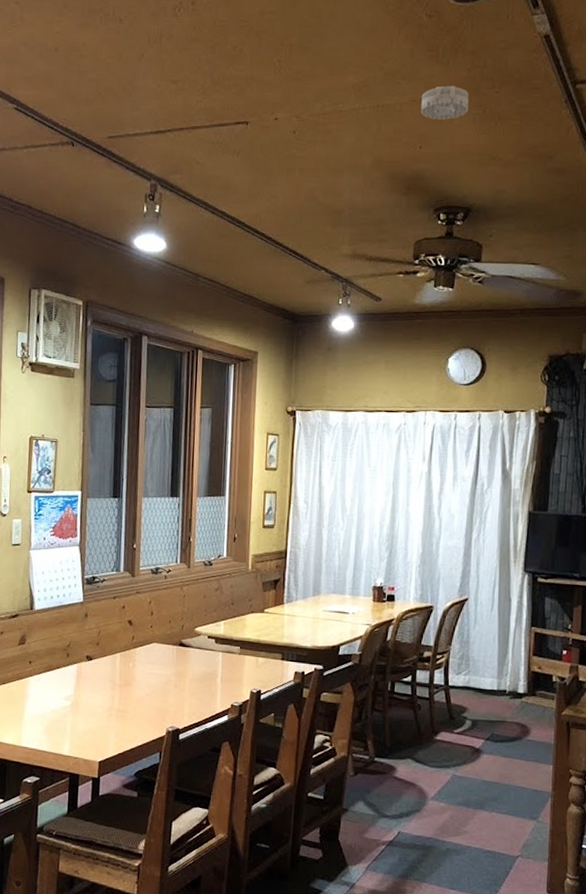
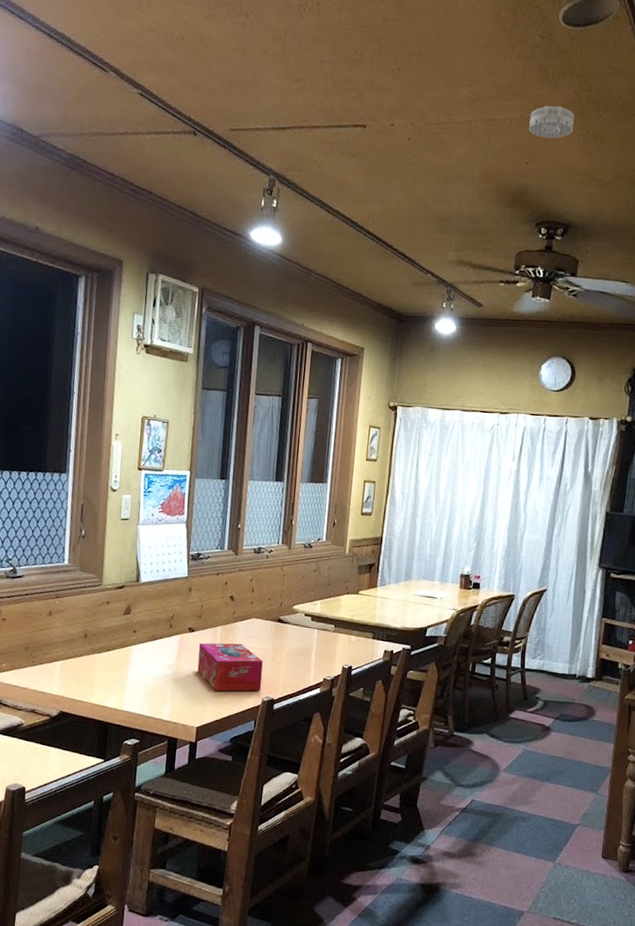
tissue box: none [97,670,166,723] -> present [197,643,263,692]

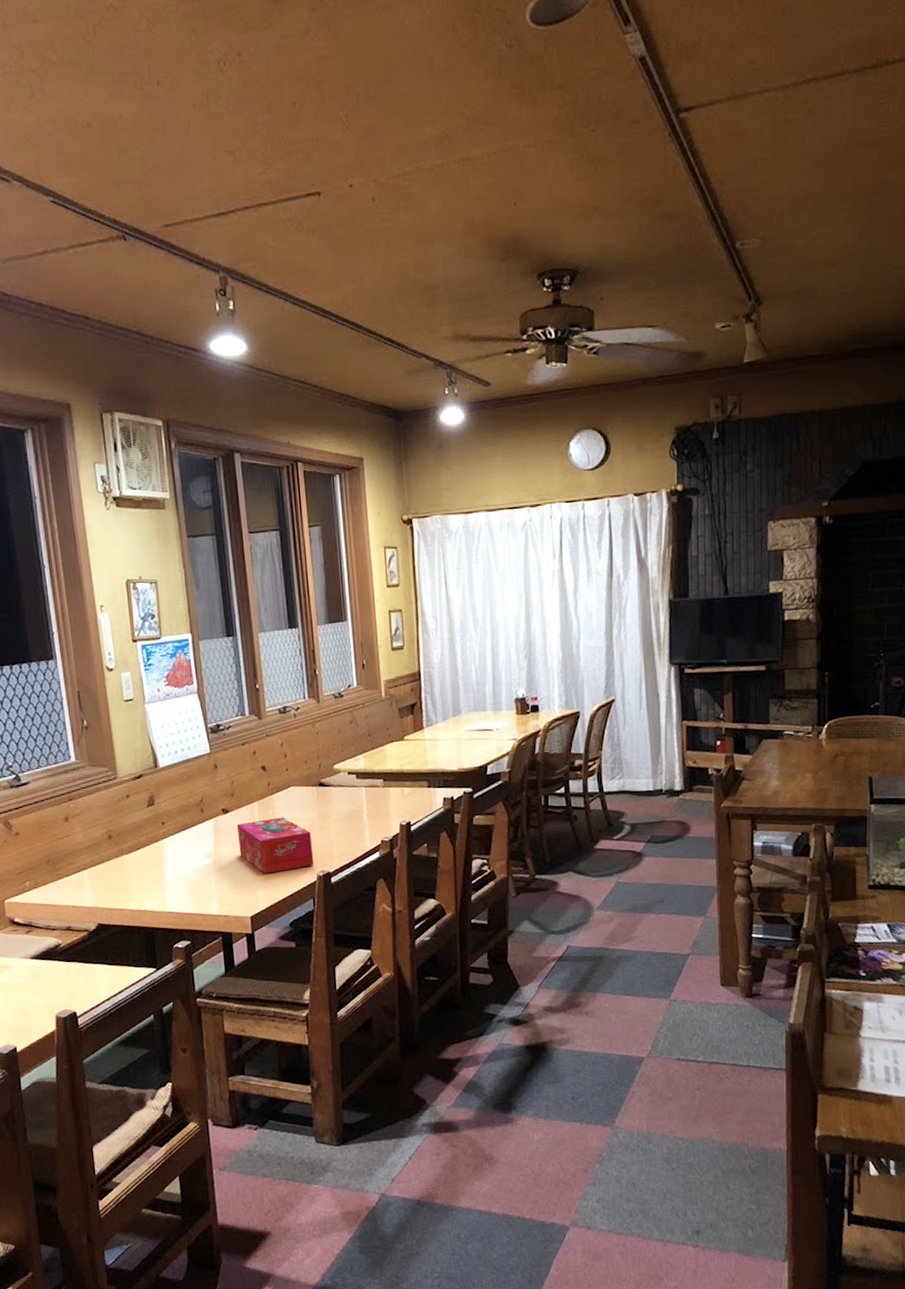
smoke detector: present [529,105,575,139] -> none [510,127,563,170]

